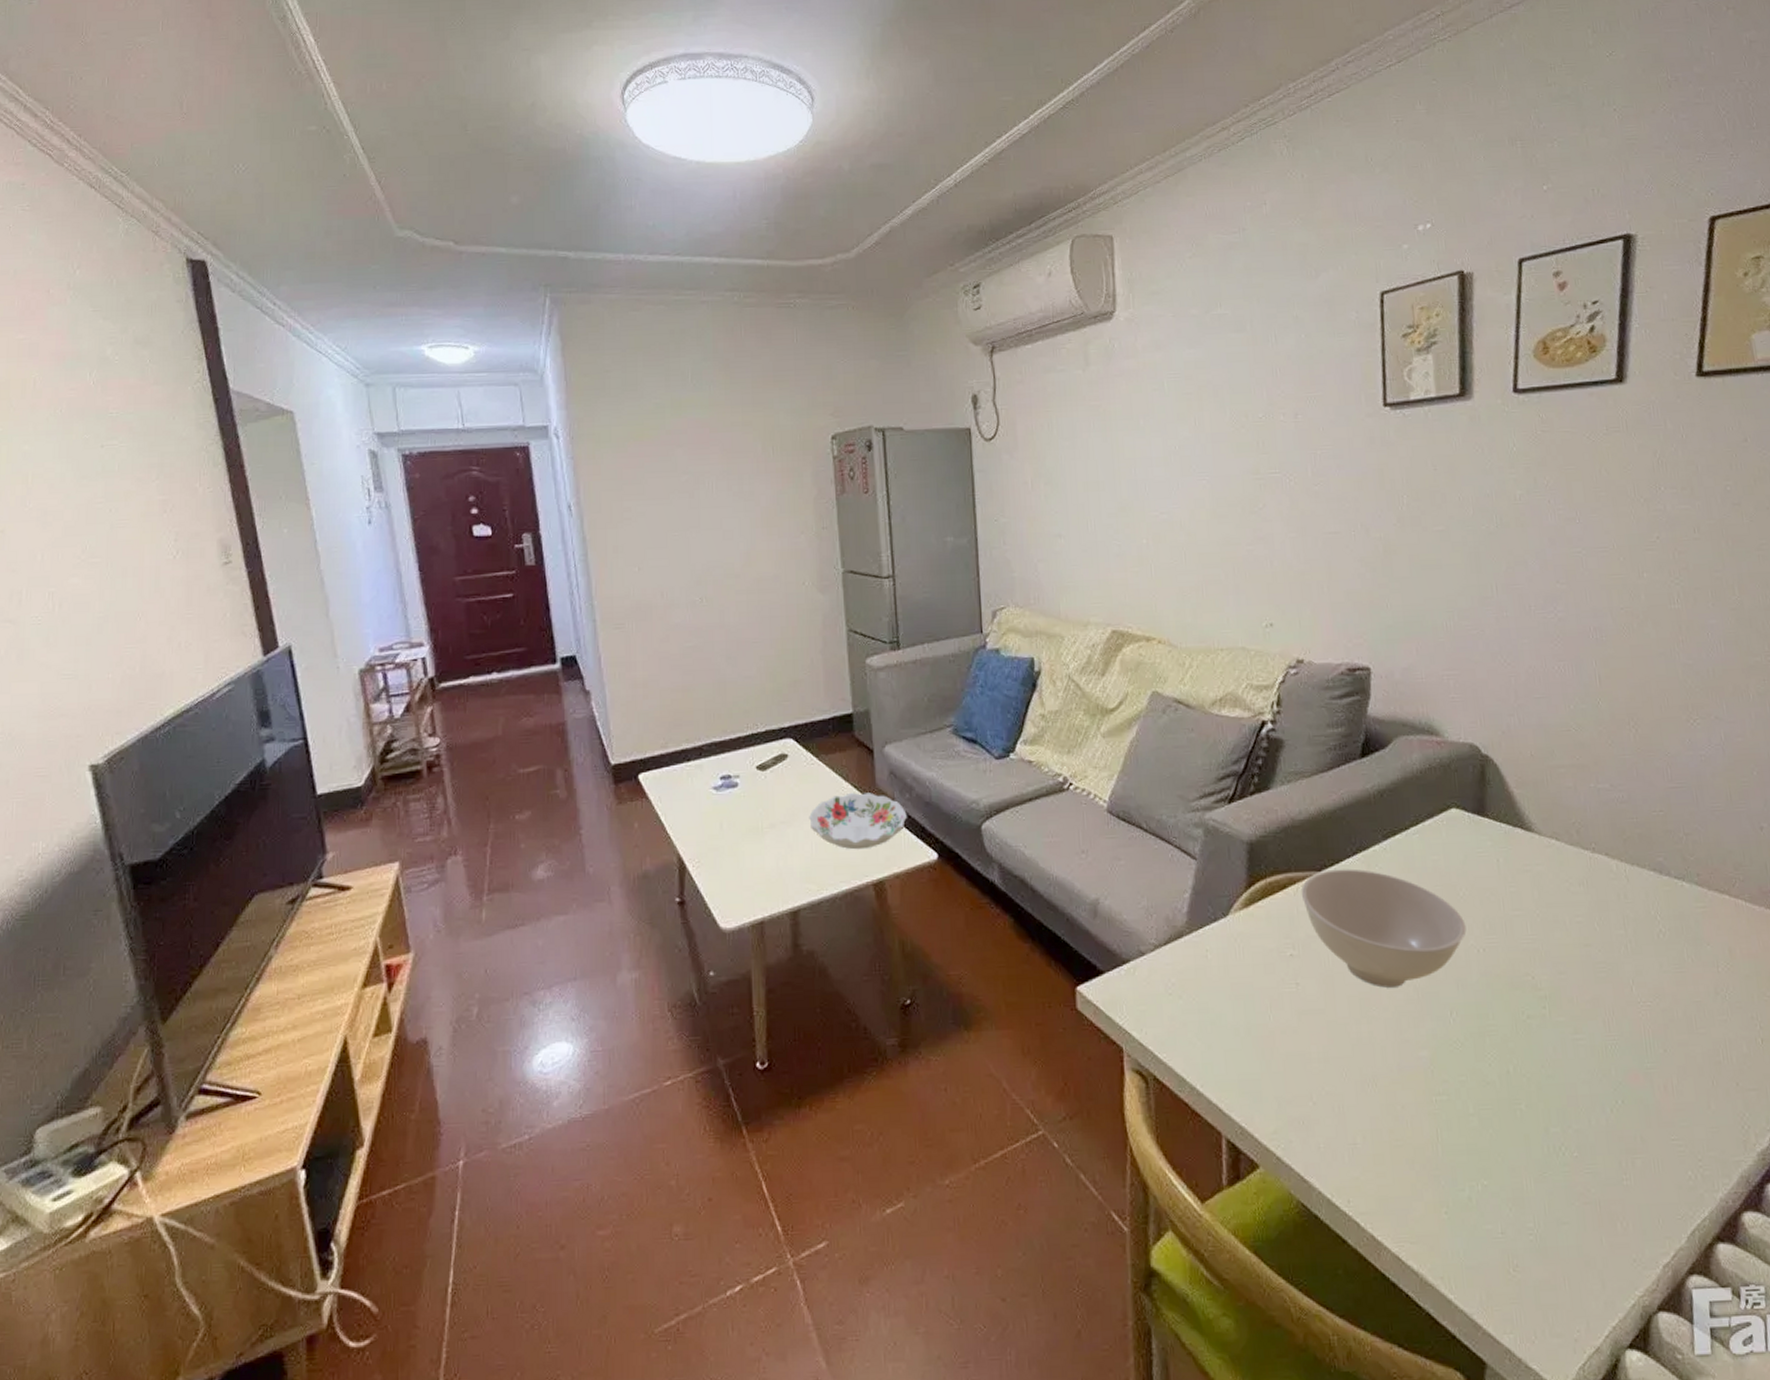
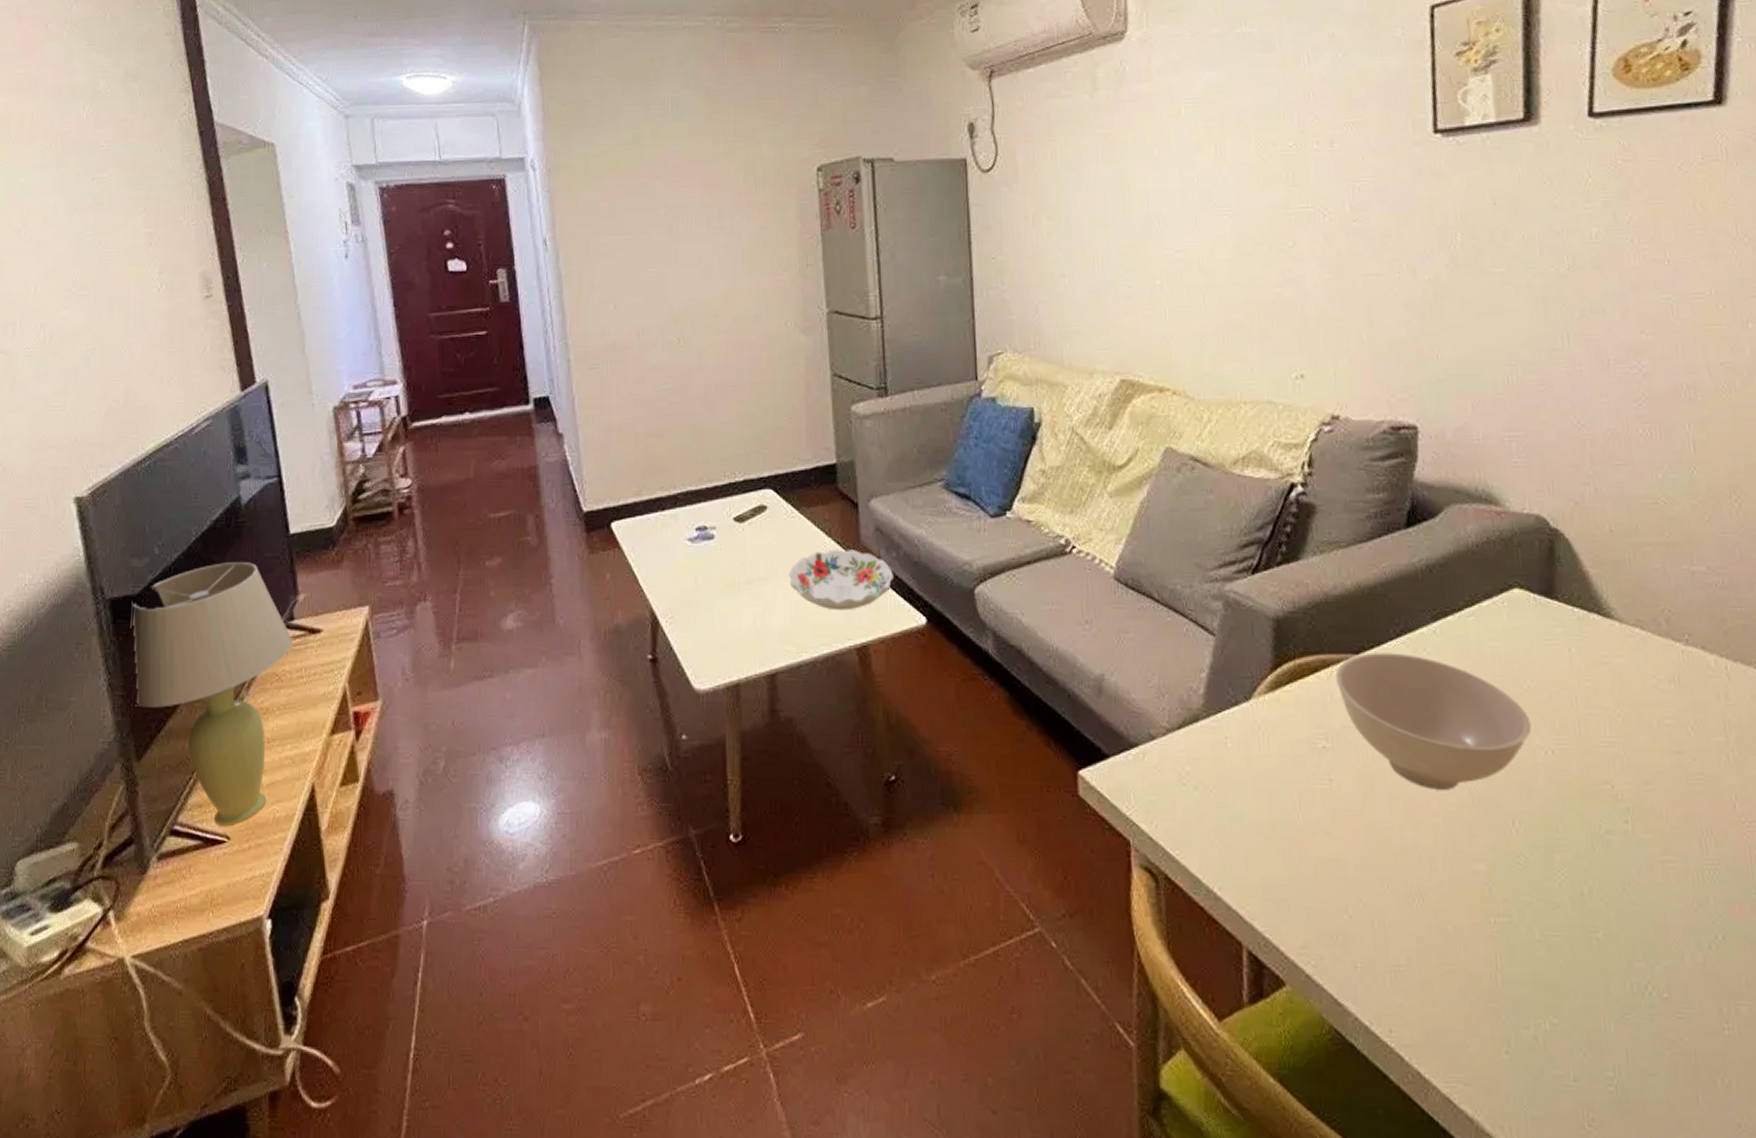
table lamp: none [152,823,322,1083] -> present [130,562,293,827]

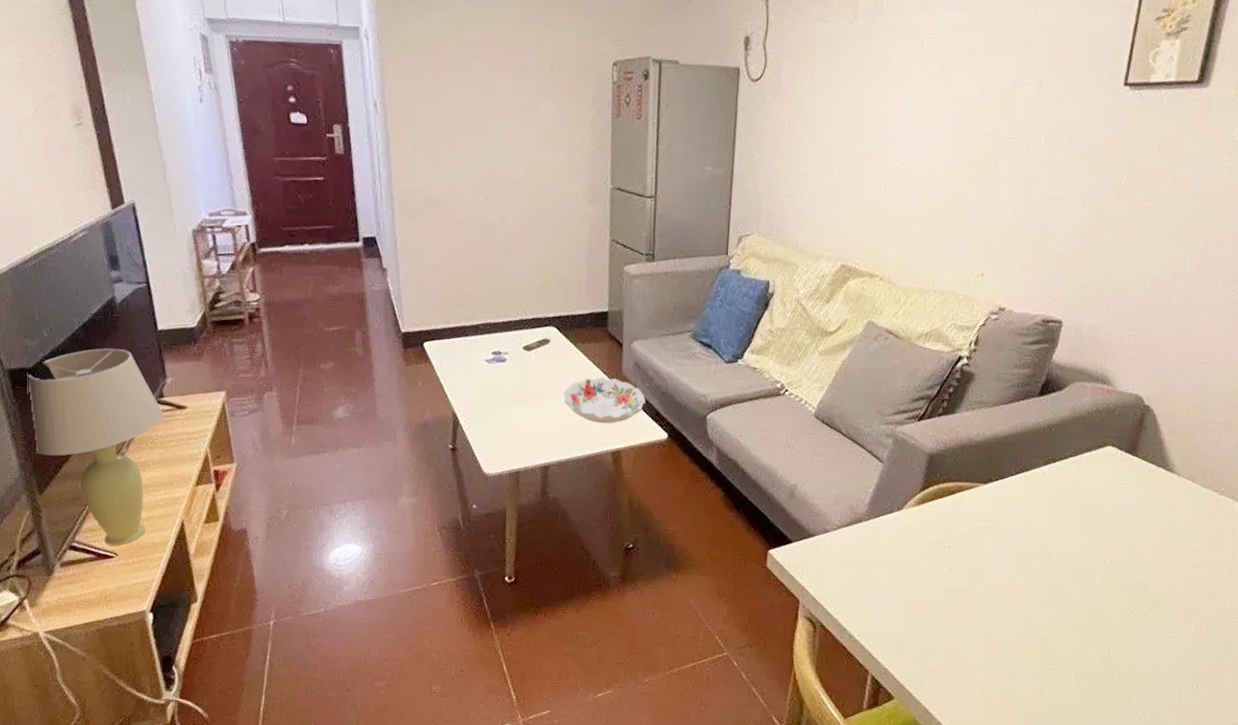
bowl: present [1335,652,1532,790] -> none [966,483,1100,581]

